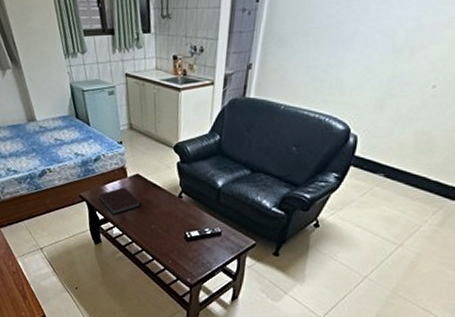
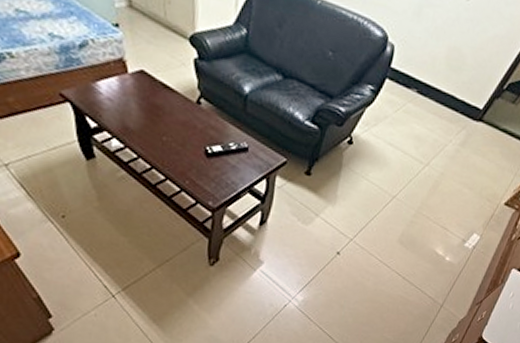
notebook: present [98,187,143,216] -> none [87,86,150,124]

